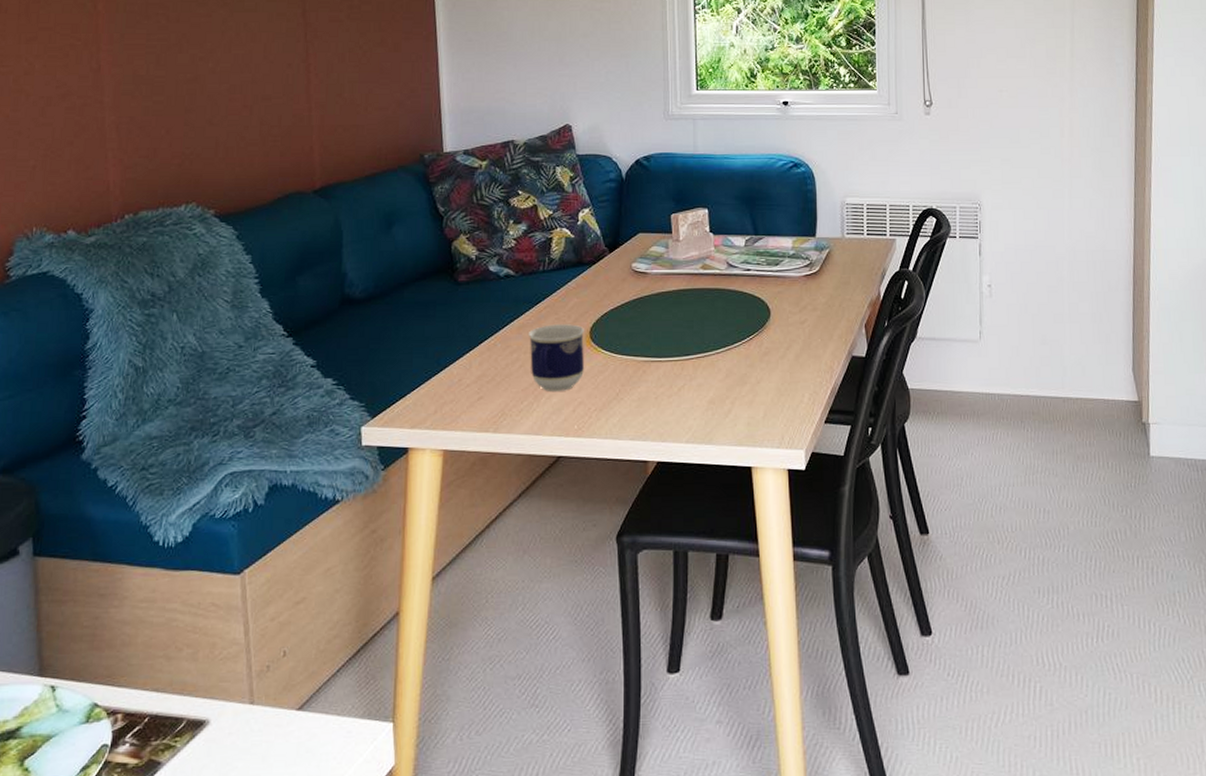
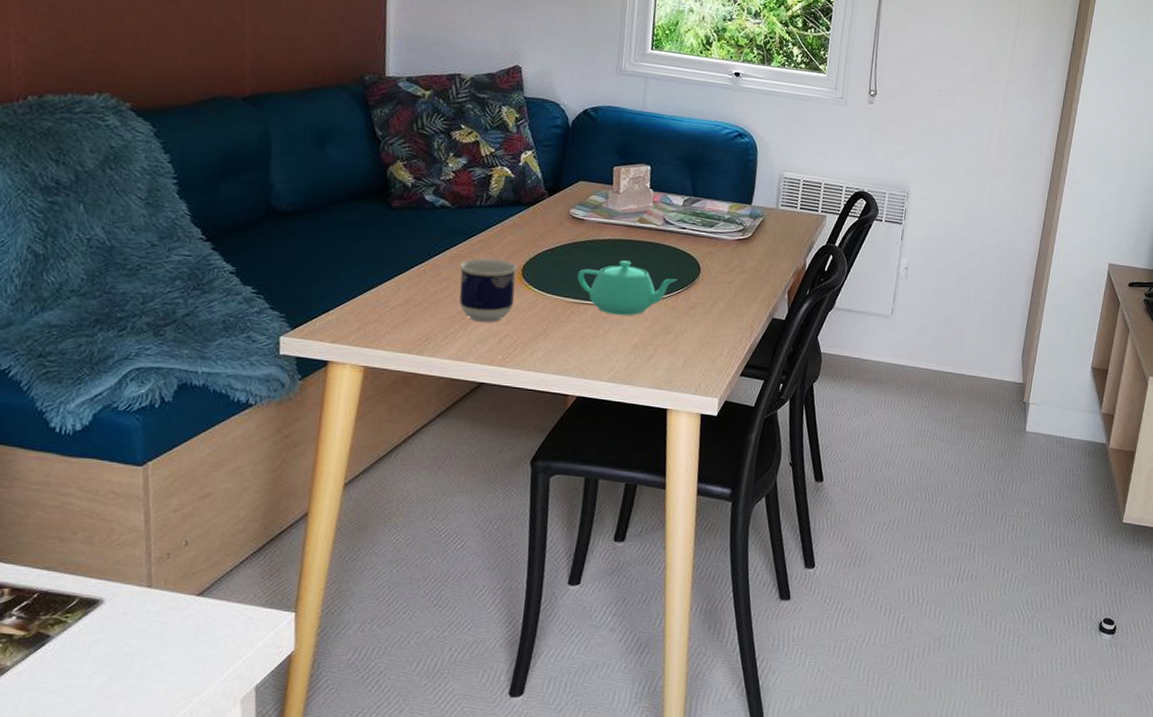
teapot: none [646,311,748,370] -> present [577,260,678,316]

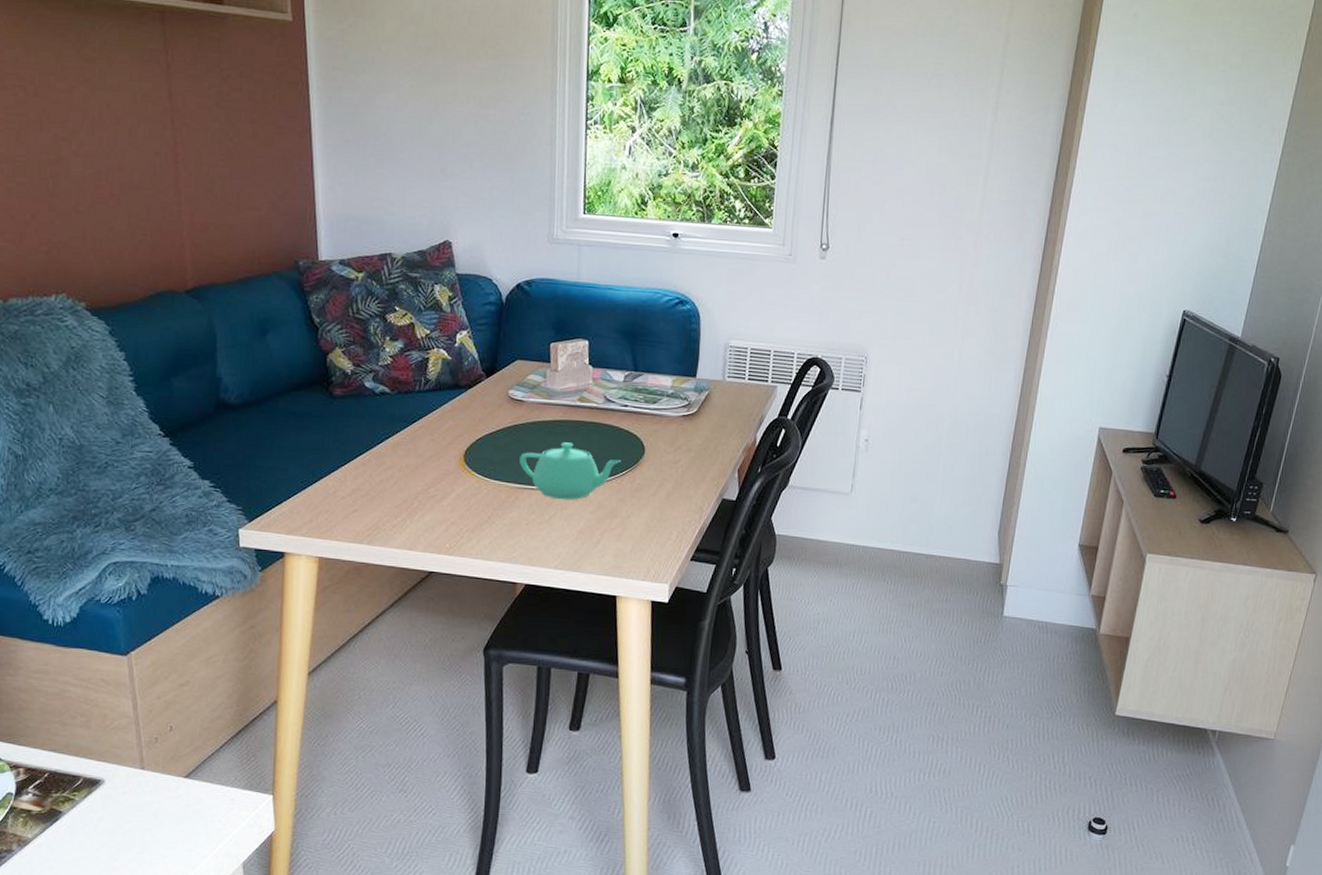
cup: present [459,258,517,323] -> none [402,445,459,511]

